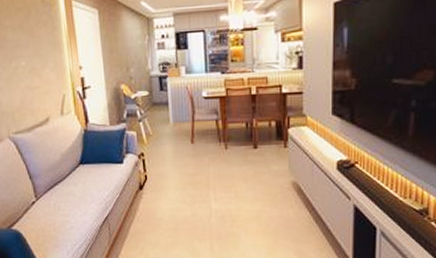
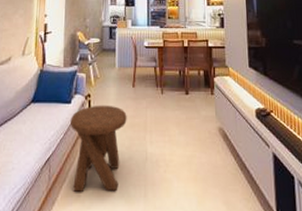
music stool: none [125,163,187,246] -> present [70,105,127,192]

